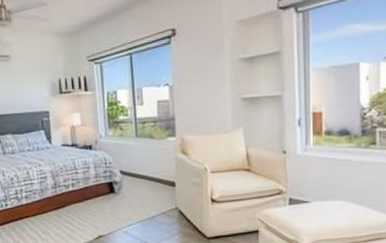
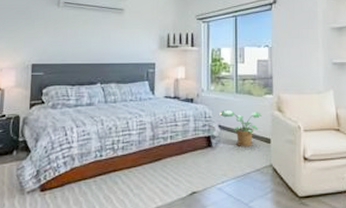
potted plant: none [119,154,165,192] -> present [218,109,261,148]

